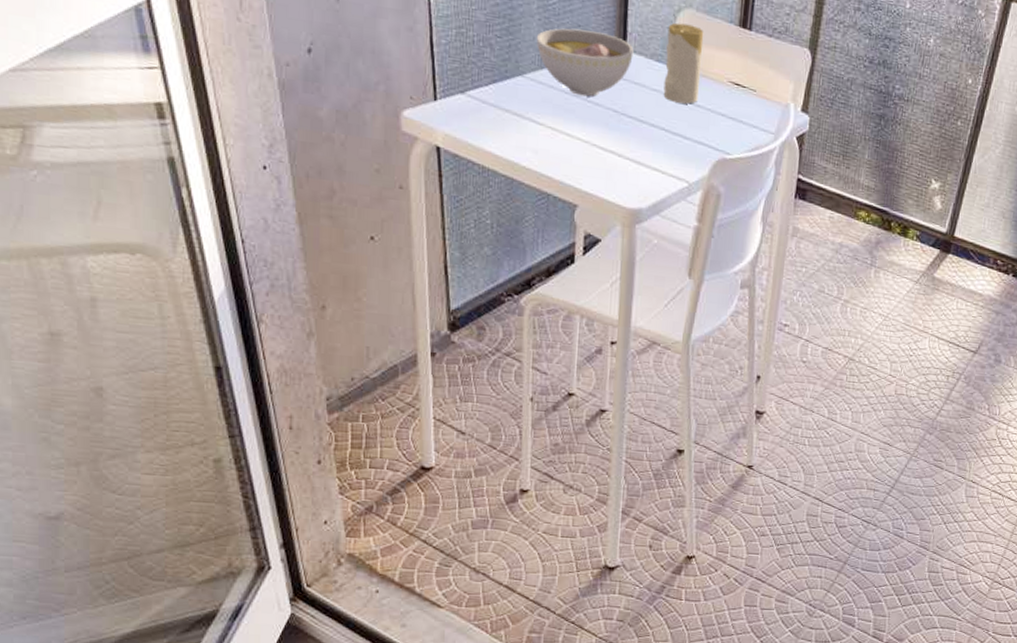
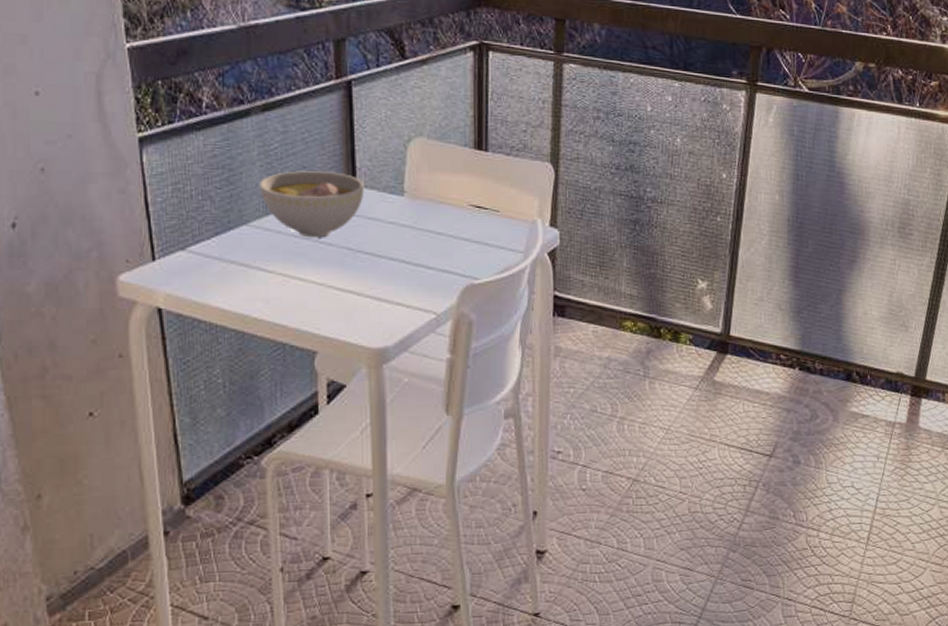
candle: present [663,22,704,104] -> none [399,152,438,233]

